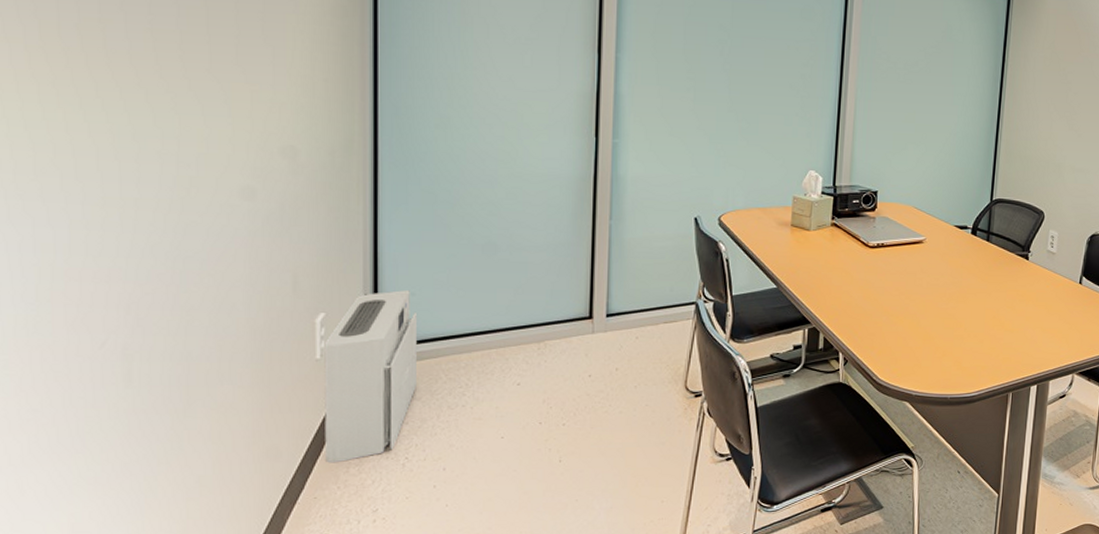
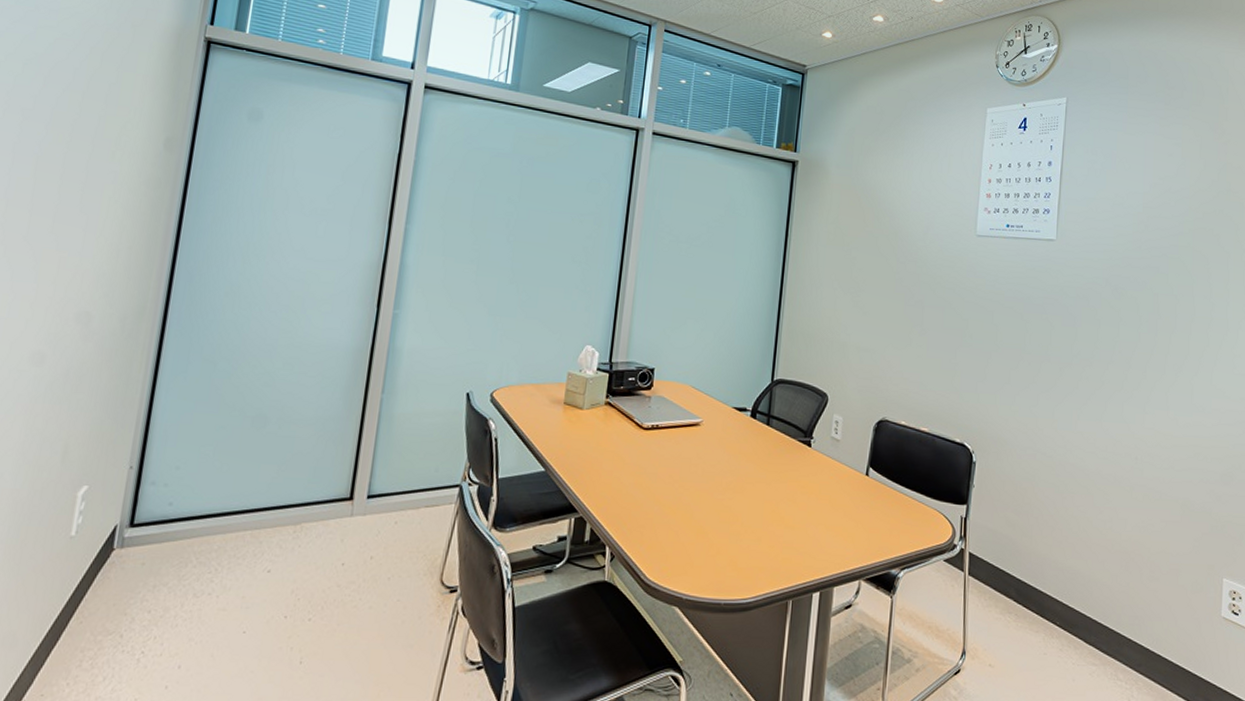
air purifier: present [324,290,418,463] -> none [60,463,179,655]

